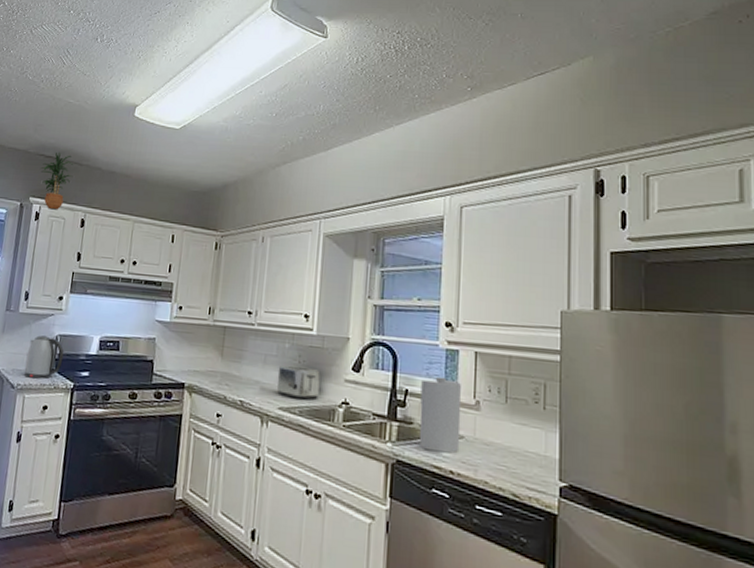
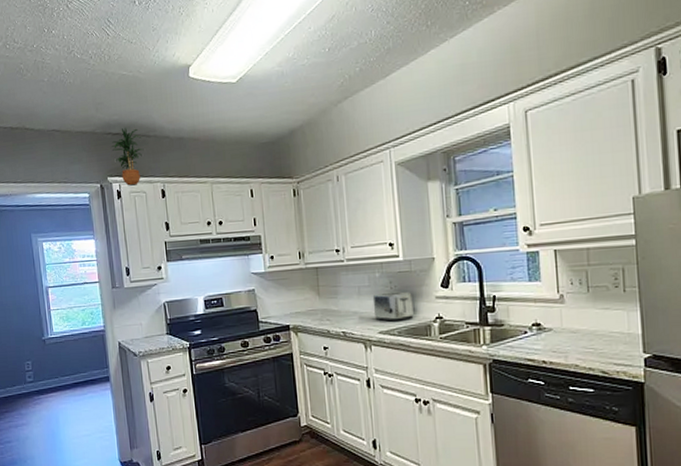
kettle: present [23,335,65,379] -> none [140,305,175,345]
paper towel holder: present [419,376,462,454] -> none [507,278,550,347]

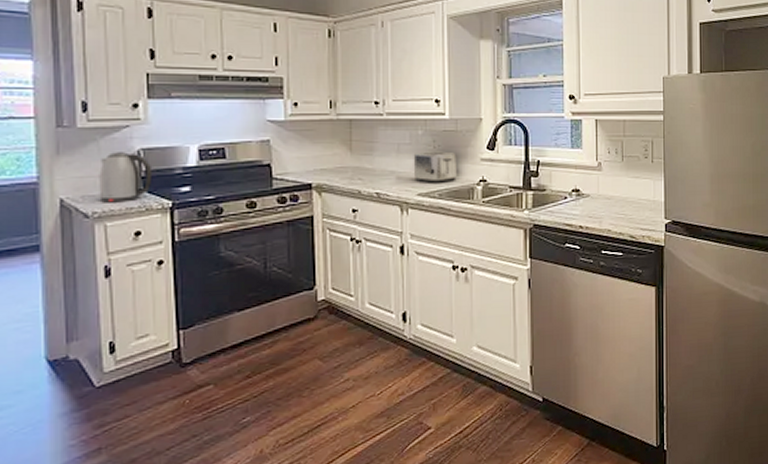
kettle: none [140,305,175,345] -> present [99,152,153,203]

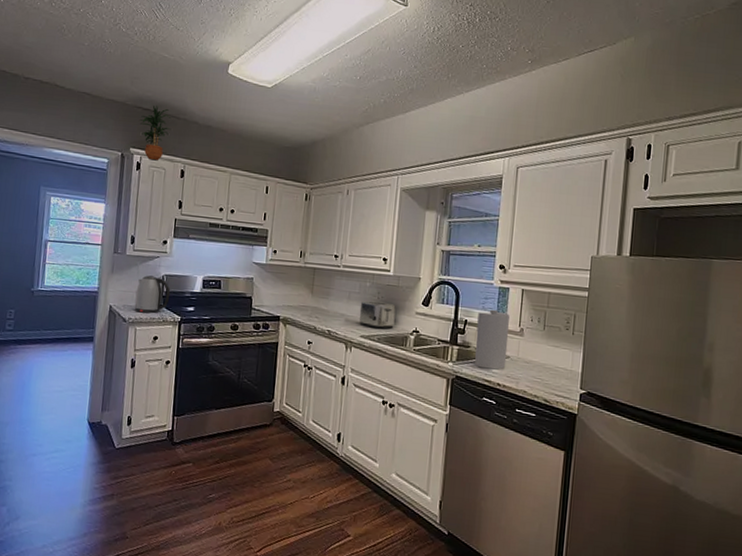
paper towel holder: none [551,145,587,212] -> present [474,309,509,370]

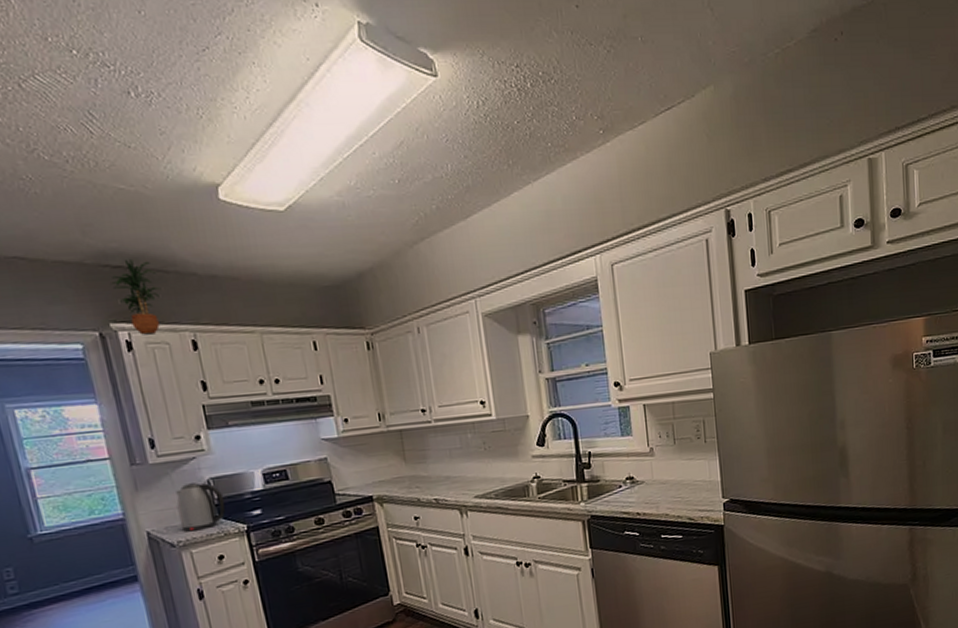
toaster: present [359,300,396,330] -> none [465,452,511,486]
paper towel holder: present [474,309,509,370] -> none [601,433,642,501]

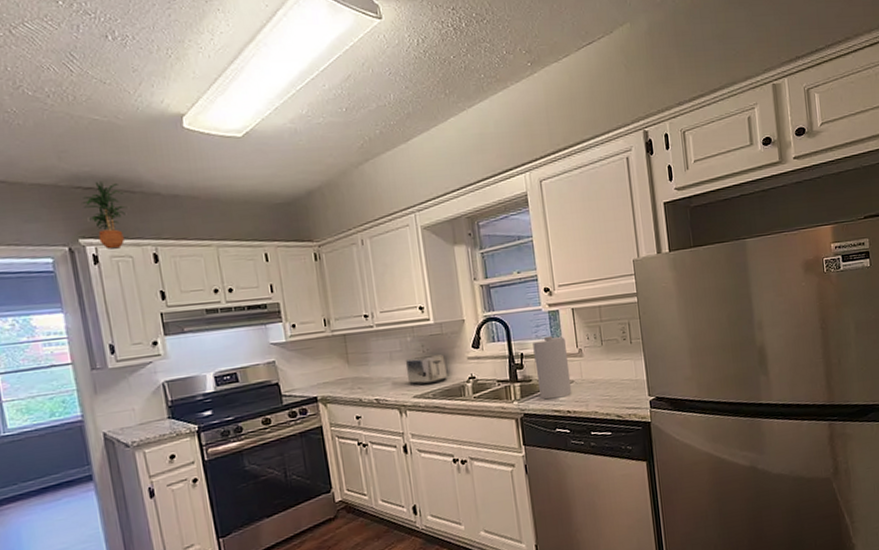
kettle: present [176,482,226,532] -> none [132,385,179,433]
toaster: none [465,452,511,486] -> present [405,354,447,386]
paper towel holder: none [601,433,642,501] -> present [532,335,572,400]

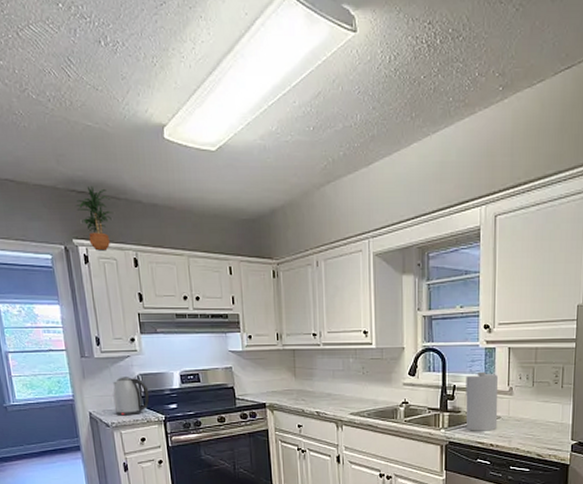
kettle: none [132,385,179,433] -> present [113,377,150,416]
toaster: present [405,354,447,386] -> none [346,377,382,405]

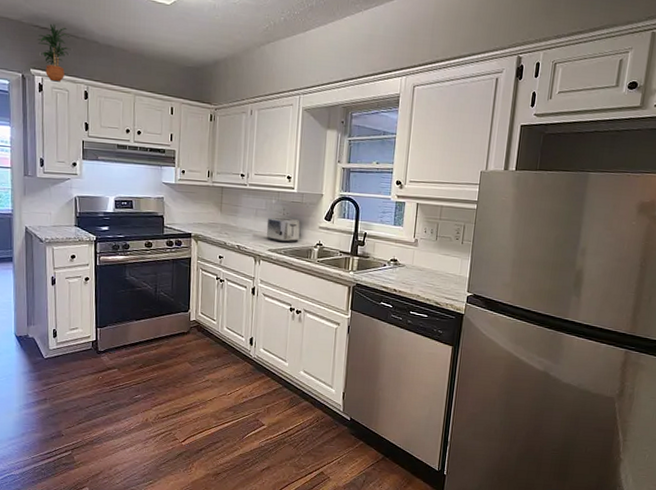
kettle: present [113,377,150,416] -> none [49,197,84,234]
toaster: none [346,377,382,405] -> present [266,217,300,244]
paper towel holder: present [465,371,499,431] -> none [373,222,405,277]

